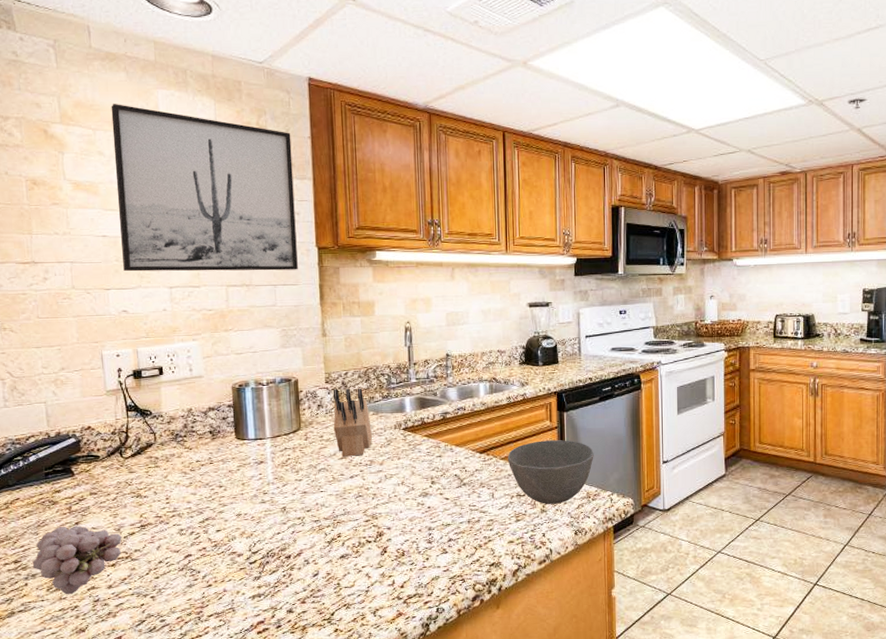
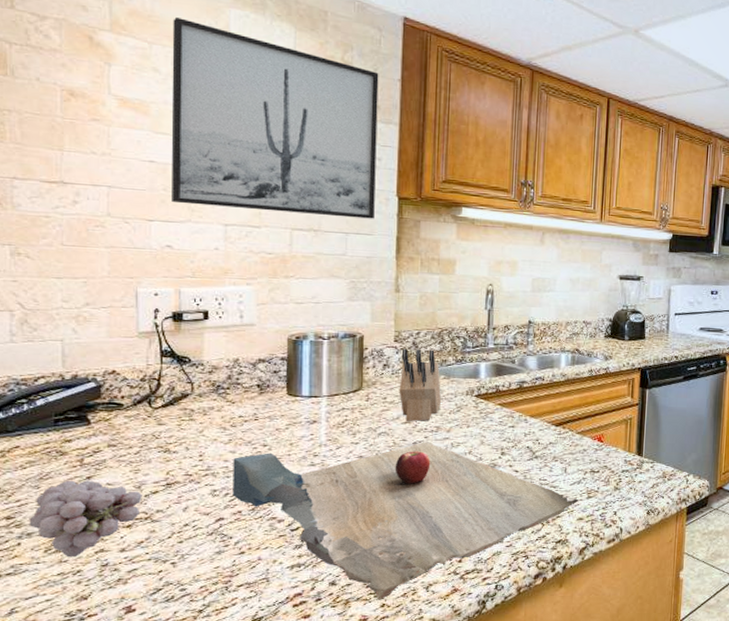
cutting board: none [195,475,508,626] -> present [232,442,579,600]
bowl: present [507,440,594,504] -> none [584,417,674,482]

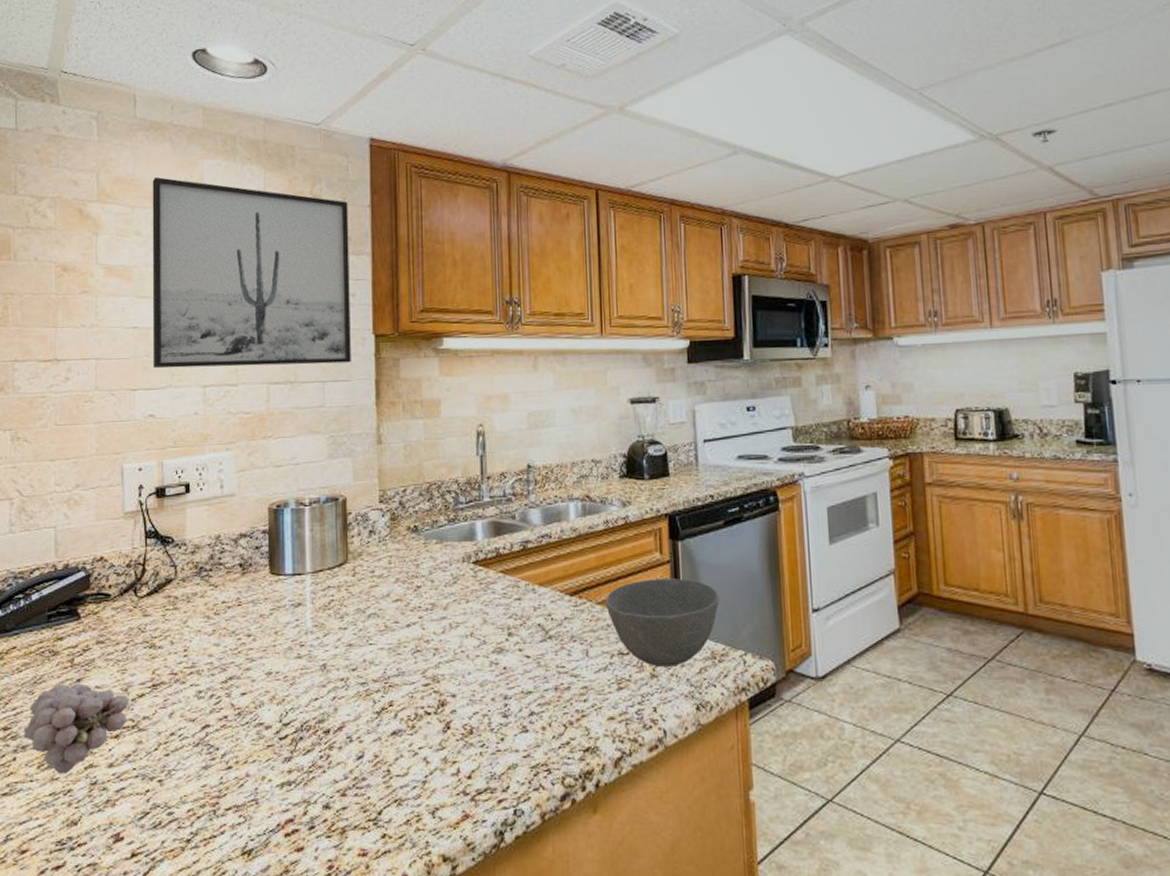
cutting board: present [232,442,579,600] -> none [217,623,608,829]
knife block: present [399,348,442,421] -> none [387,509,436,598]
bowl: none [584,417,674,482] -> present [605,578,719,667]

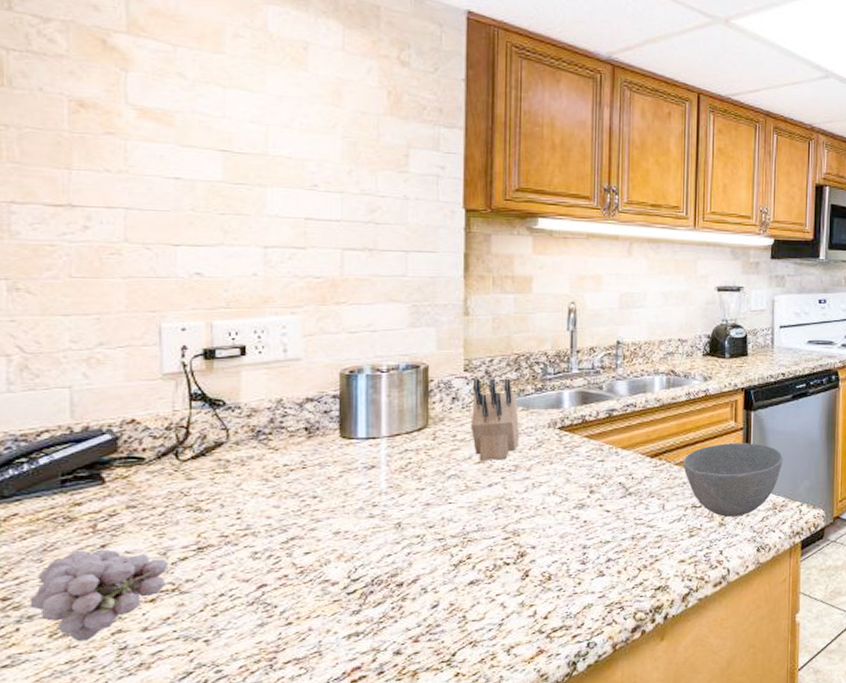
wall art: present [152,177,351,369] -> none [200,16,440,235]
knife block: none [387,509,436,598] -> present [470,378,520,461]

